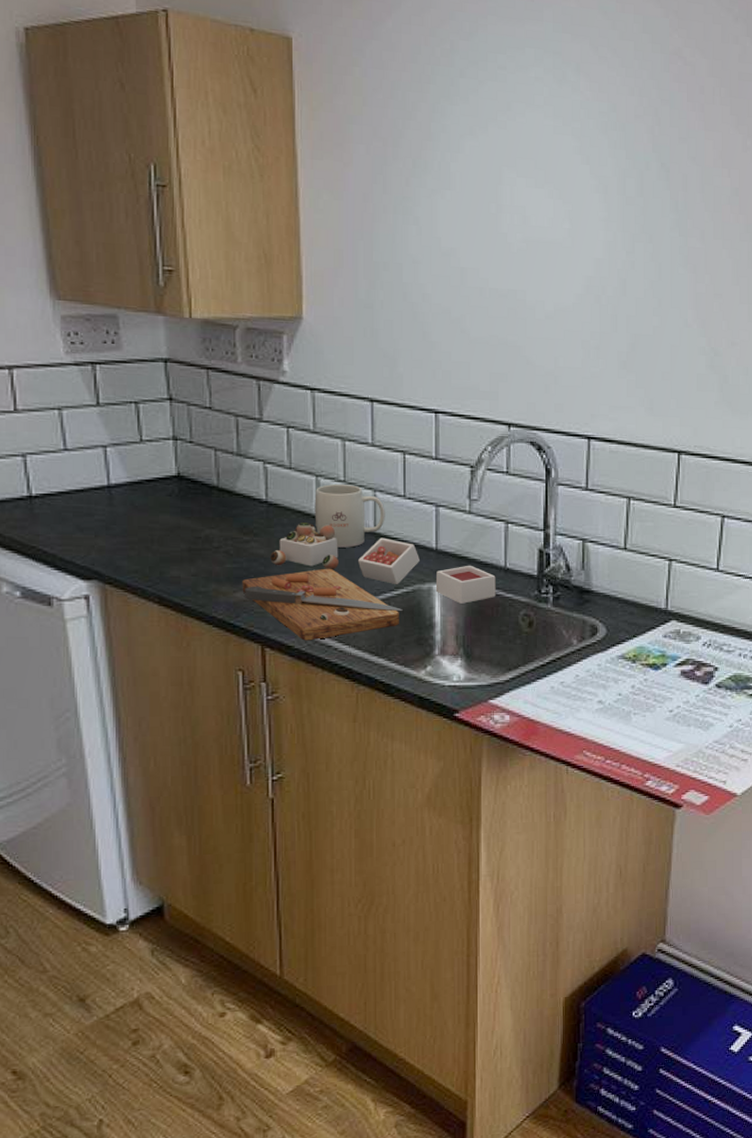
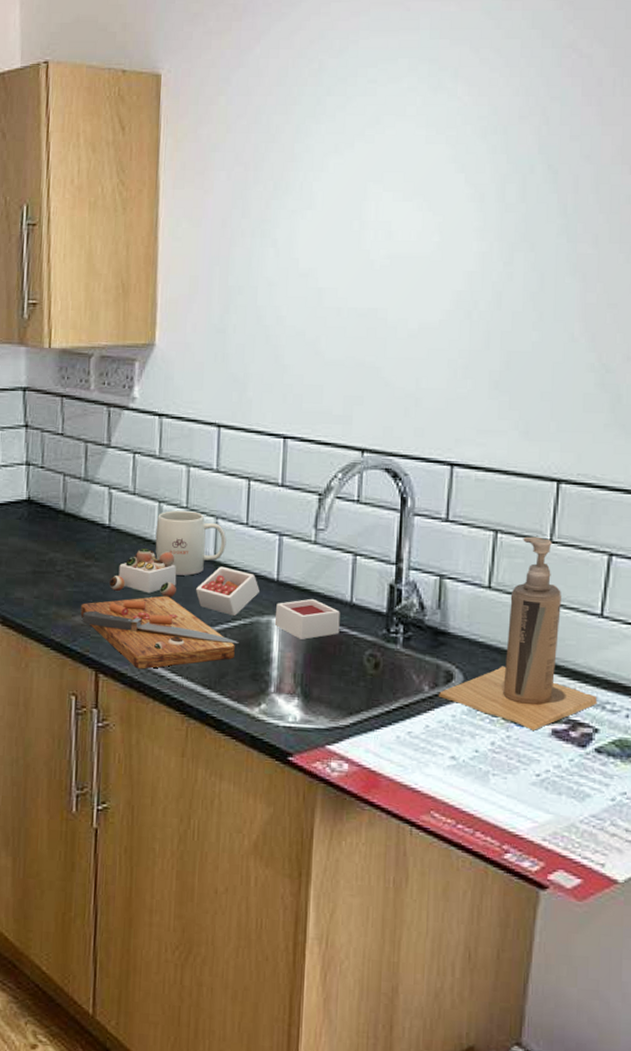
soap dispenser: none [585,502,716,673] -> present [438,536,597,730]

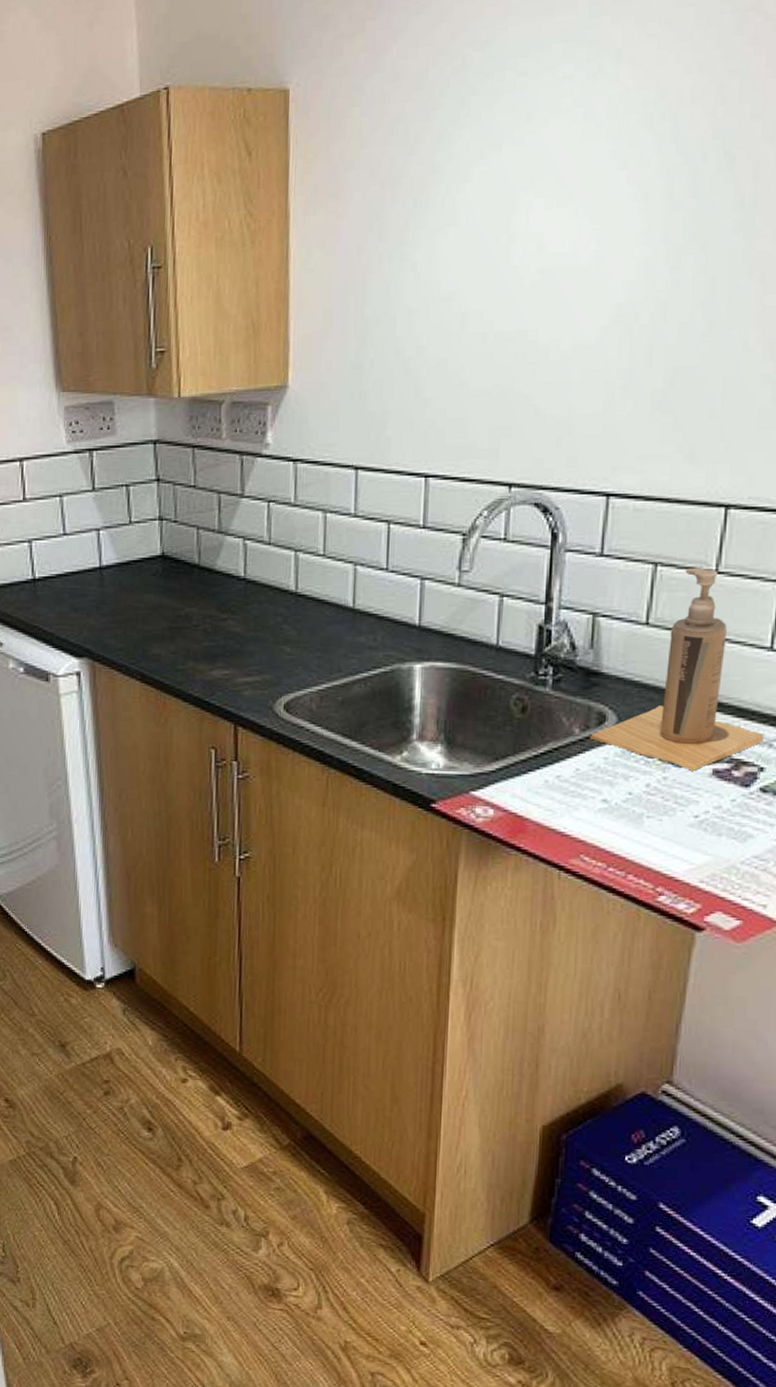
cutting board: present [80,547,340,669] -> none [218,598,486,721]
mug: present [155,510,227,576] -> none [292,559,366,625]

